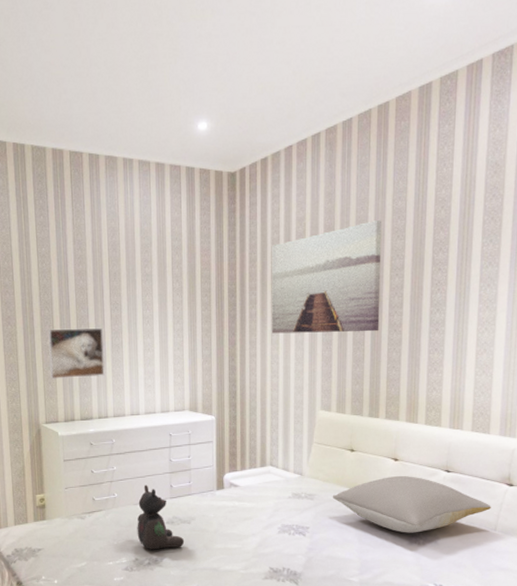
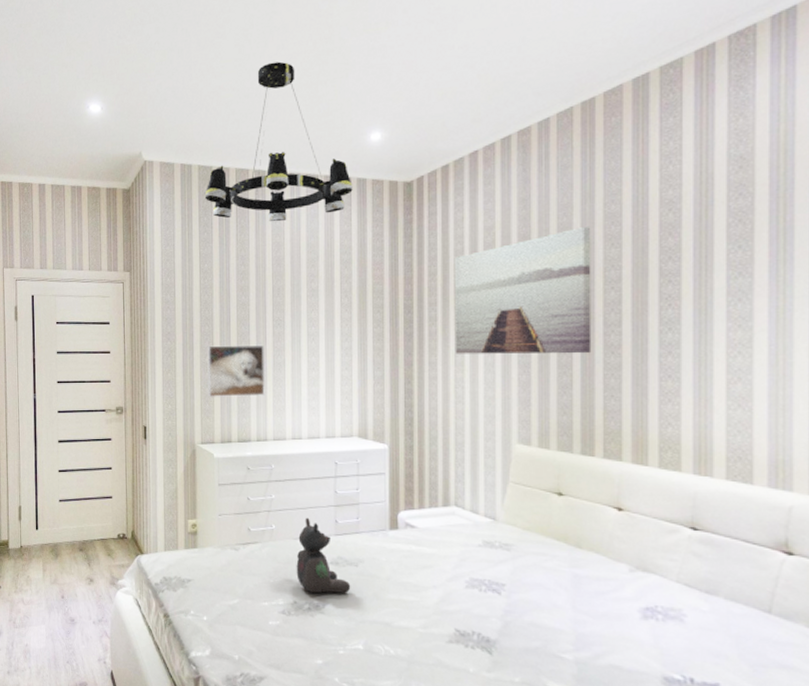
chandelier: none [39,41,182,207] -> present [204,61,353,222]
pillow: present [332,475,491,533] -> none [535,529,761,605]

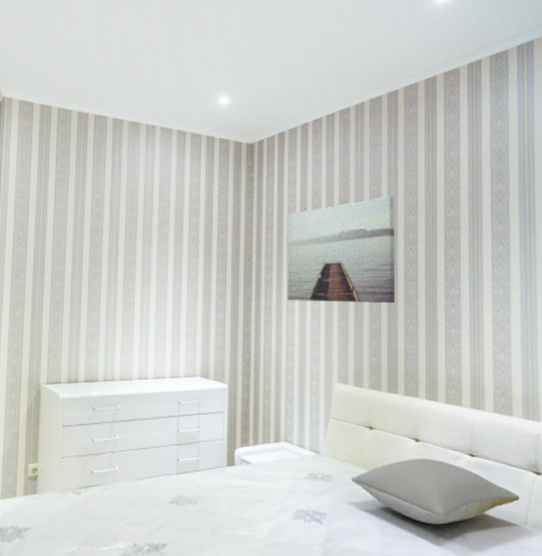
chandelier: present [204,61,353,222] -> none [63,22,202,169]
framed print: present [206,344,266,398] -> none [55,284,116,337]
stuffed bear: present [296,517,351,594] -> none [137,457,190,534]
pillow: none [535,529,761,605] -> present [351,458,520,525]

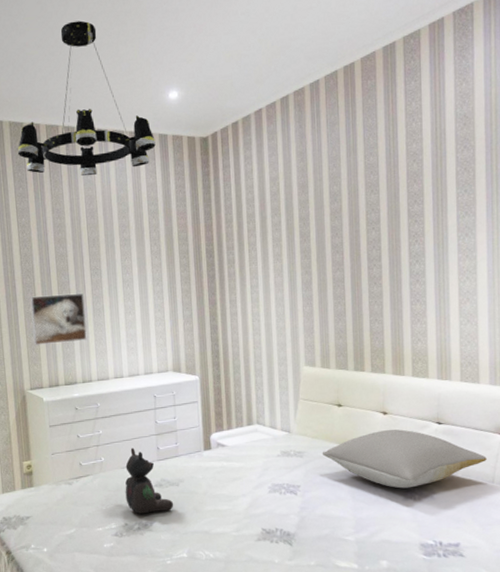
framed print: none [55,284,116,337] -> present [30,293,88,346]
chandelier: none [63,22,202,169] -> present [17,20,156,176]
stuffed bear: none [137,457,190,534] -> present [125,447,174,515]
wall art: present [287,196,396,304] -> none [246,176,359,292]

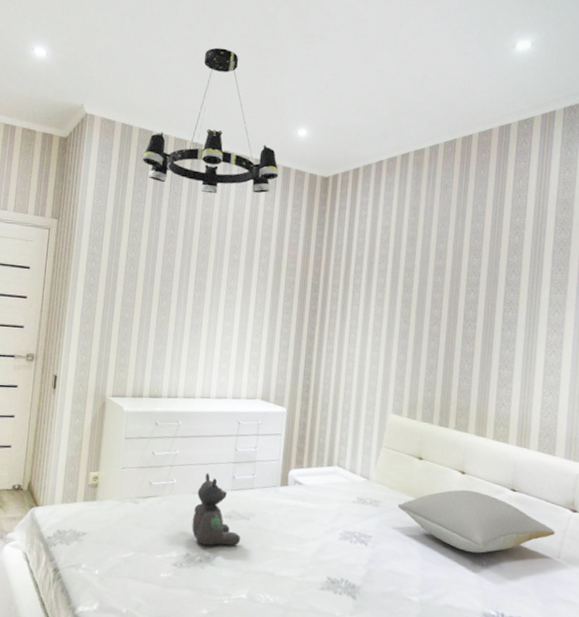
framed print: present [30,293,88,346] -> none [123,301,184,355]

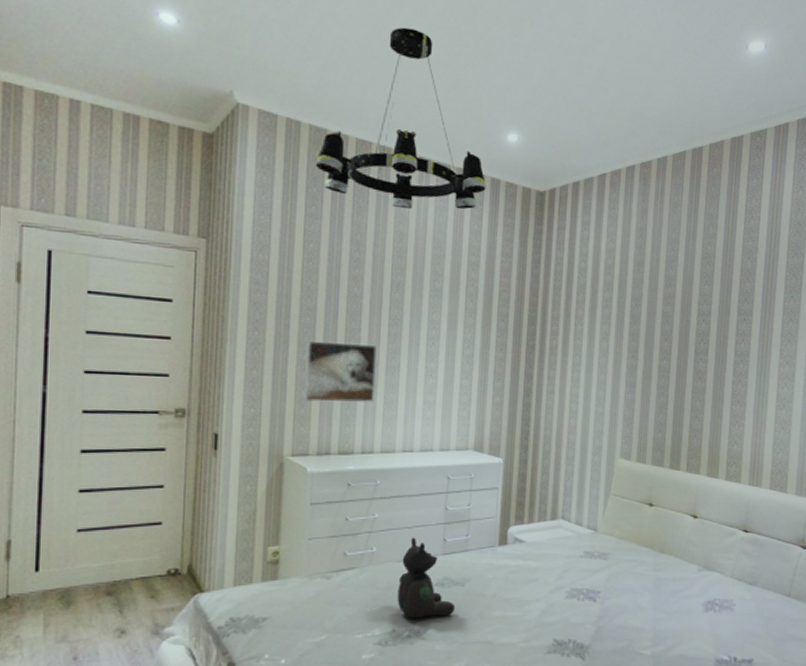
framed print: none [123,301,184,355] -> present [303,340,378,403]
pillow: present [397,489,555,553] -> none [627,534,786,599]

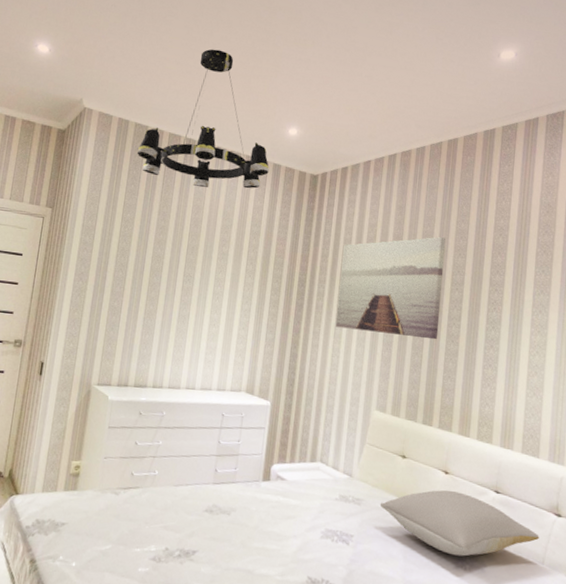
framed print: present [303,340,378,403] -> none [111,290,172,345]
stuffed bear: present [397,537,456,619] -> none [172,465,222,541]
wall art: none [572,262,692,378] -> present [335,237,446,340]
pillow: none [627,534,786,599] -> present [380,490,539,557]

